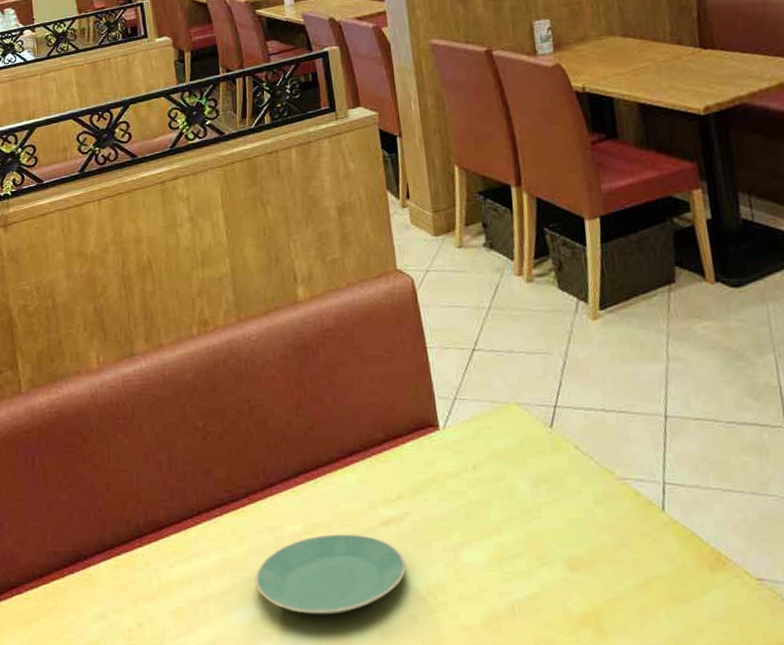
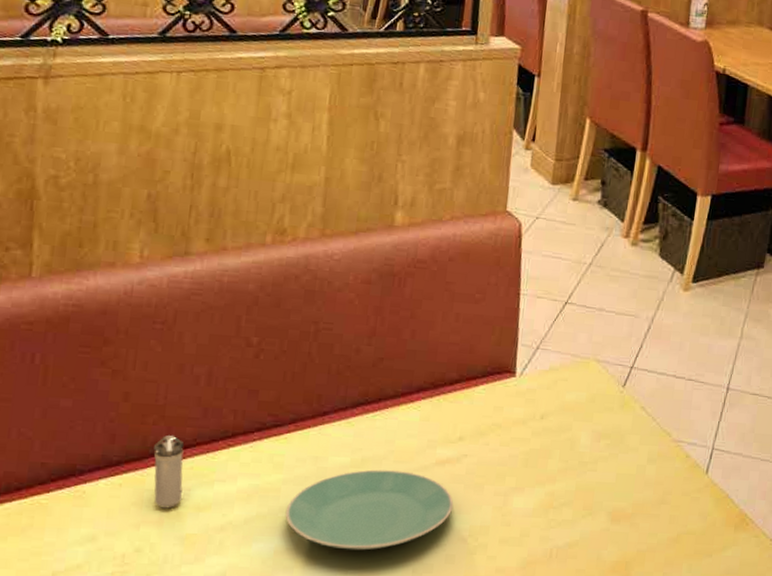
shaker: none [137,518,168,585] -> present [154,435,185,509]

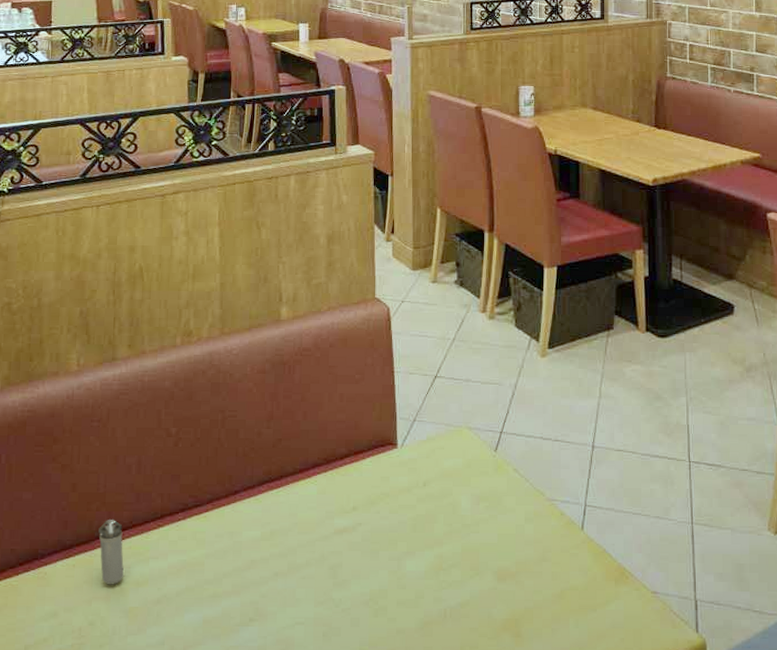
plate: present [285,469,454,551] -> none [210,541,354,617]

